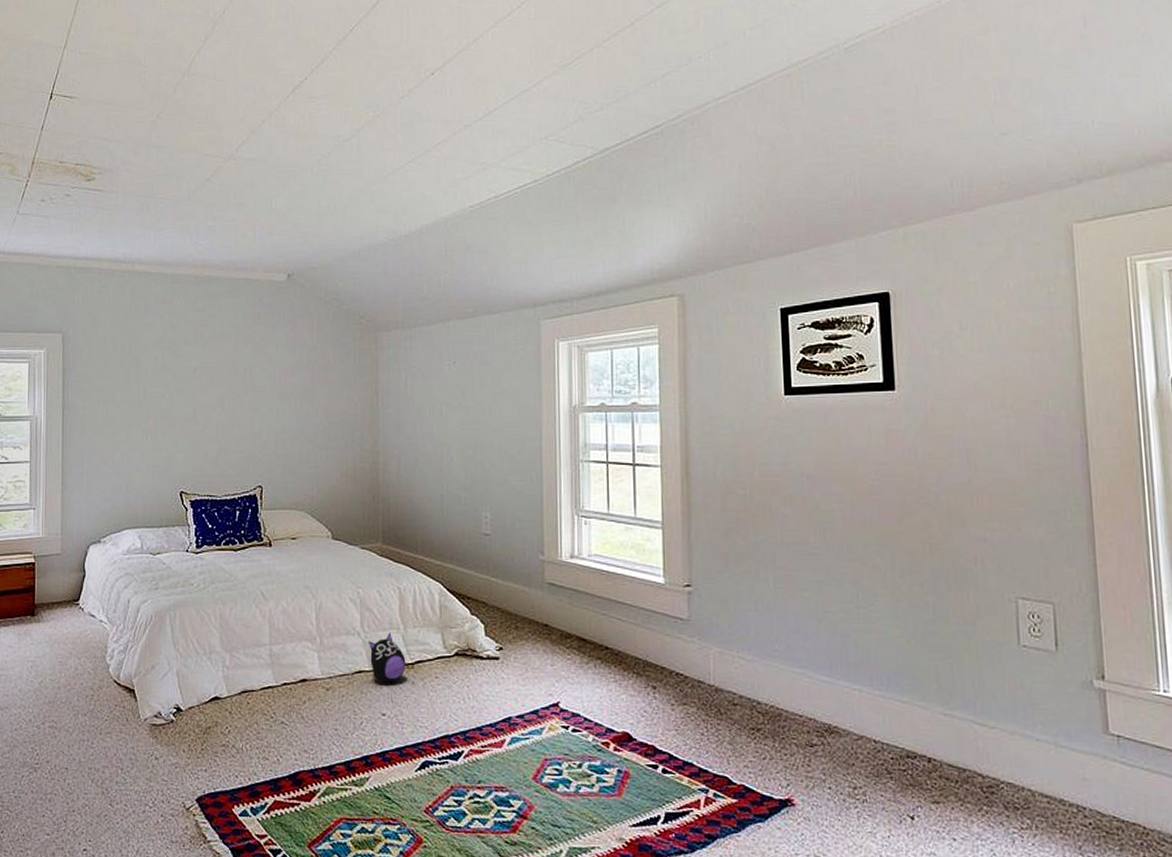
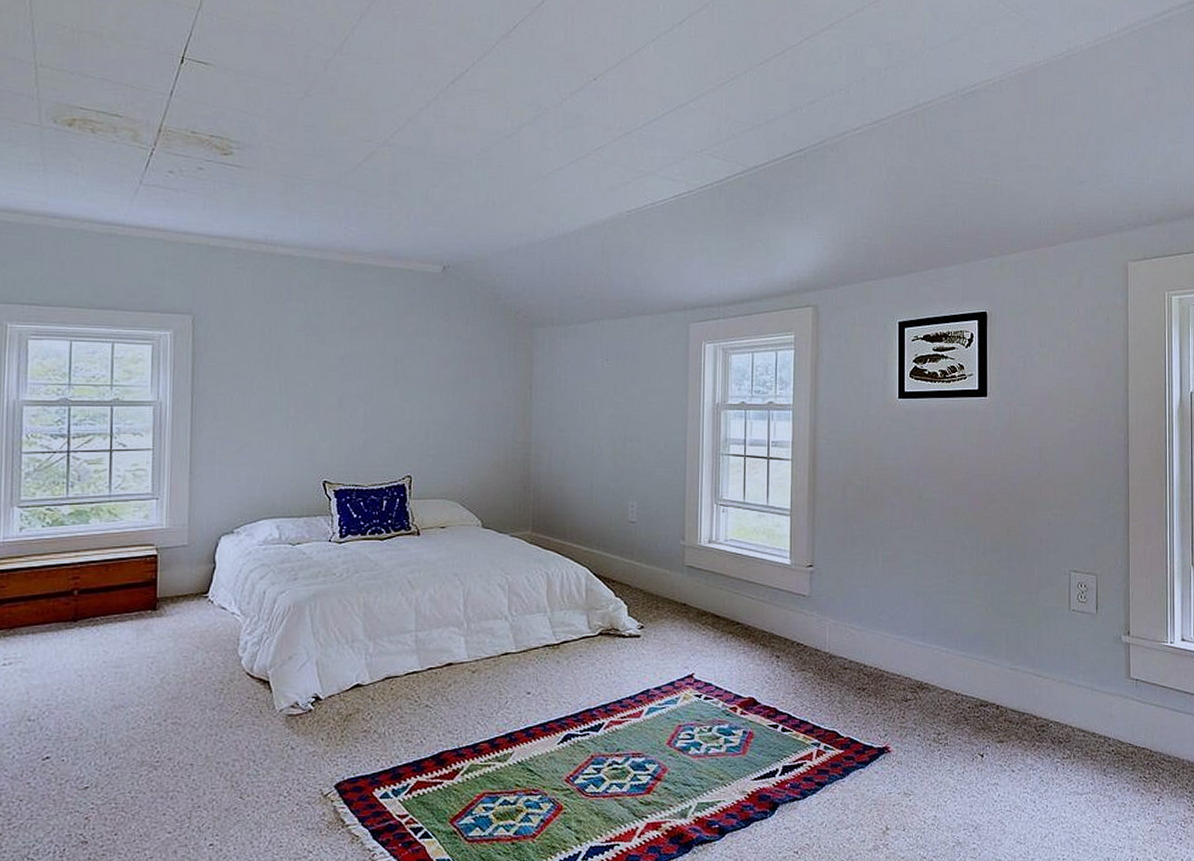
plush toy: present [369,631,406,683] -> none [516,615,552,663]

